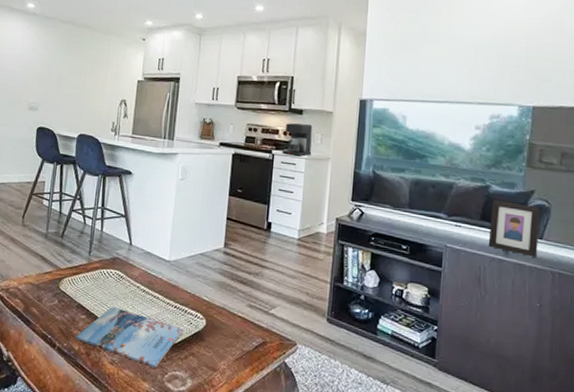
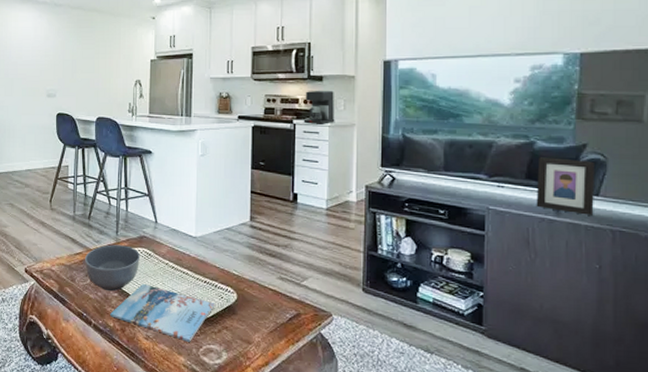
bowl: none [53,264,112,313] -> present [84,244,141,292]

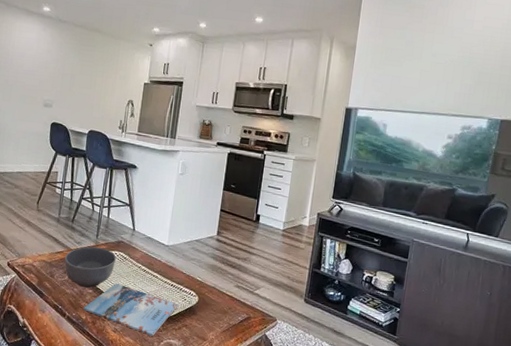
coffee maker: present [303,91,335,124] -> none [272,127,302,157]
picture frame: present [536,157,596,215] -> none [450,202,500,253]

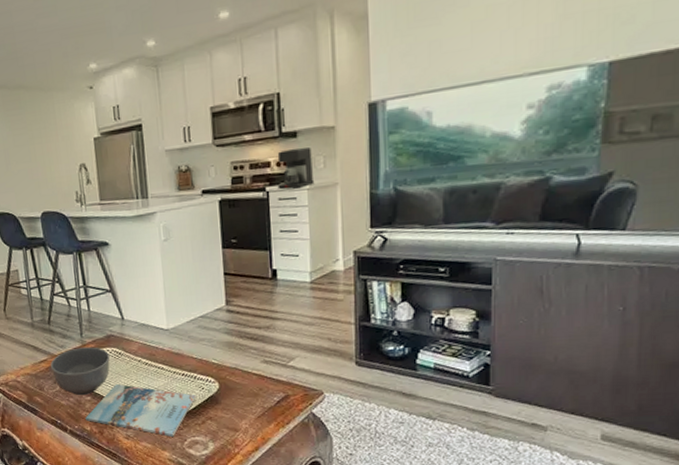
coffee maker: none [272,127,302,157] -> present [277,147,315,189]

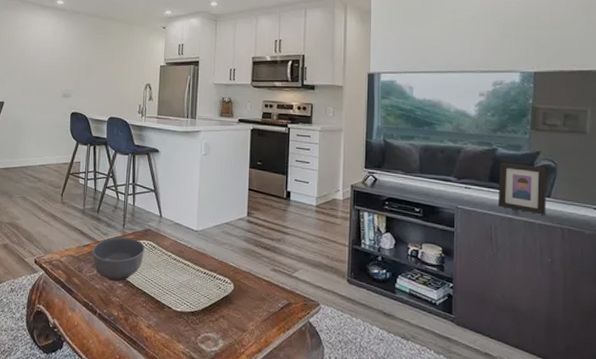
magazine: present [85,384,196,437] -> none [115,275,213,330]
coffee maker: present [277,147,315,189] -> none [297,98,325,129]
picture frame: none [551,191,623,254] -> present [497,162,547,215]

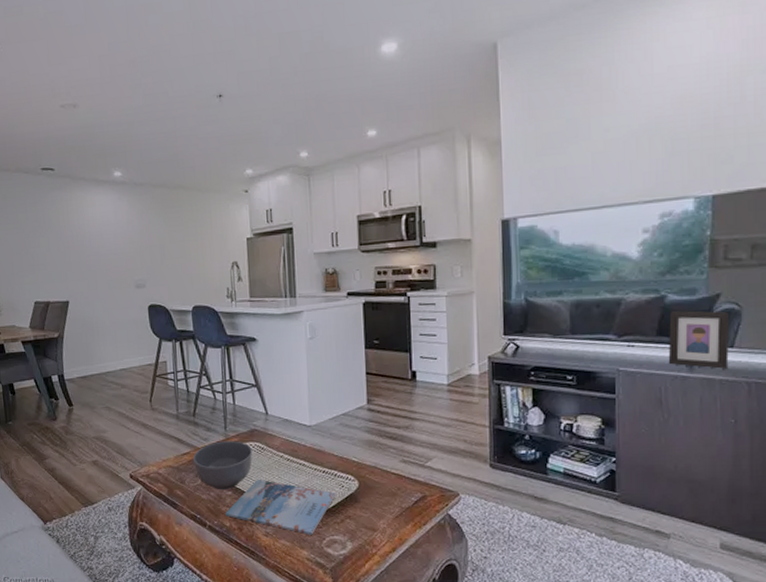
magazine: none [115,275,213,330] -> present [225,480,336,535]

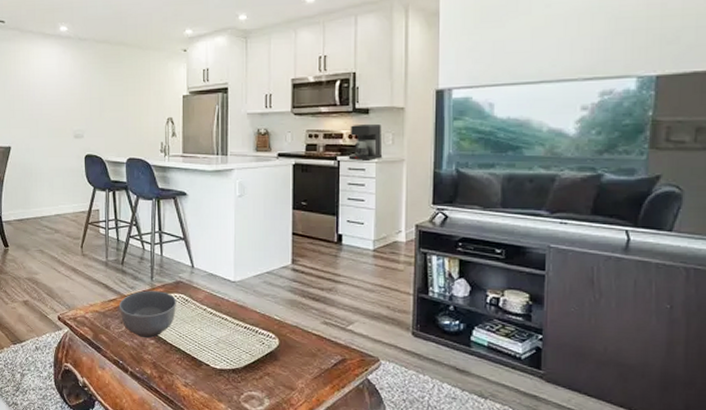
magazine: present [225,480,336,535] -> none [147,331,256,389]
coffee maker: none [418,257,452,295] -> present [348,124,383,160]
picture frame: present [668,310,730,369] -> none [602,191,670,252]

